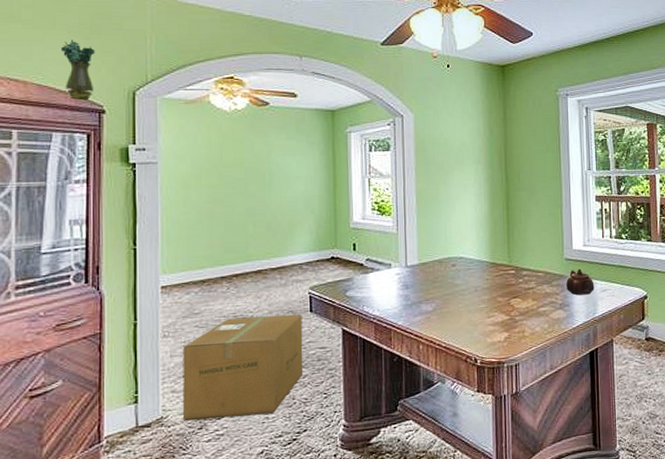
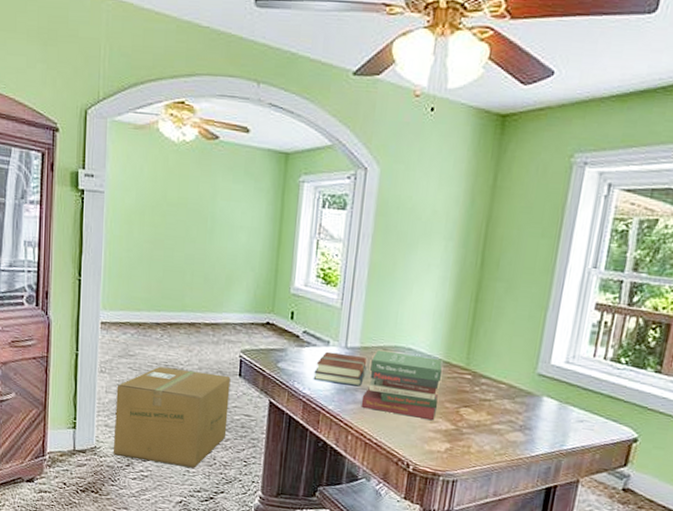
vase: present [61,39,95,101] -> none [21,45,52,116]
books: none [380,272,427,301] -> present [313,351,367,387]
books: none [426,261,491,317] -> present [361,349,443,420]
teapot: present [566,268,595,295] -> none [532,389,570,422]

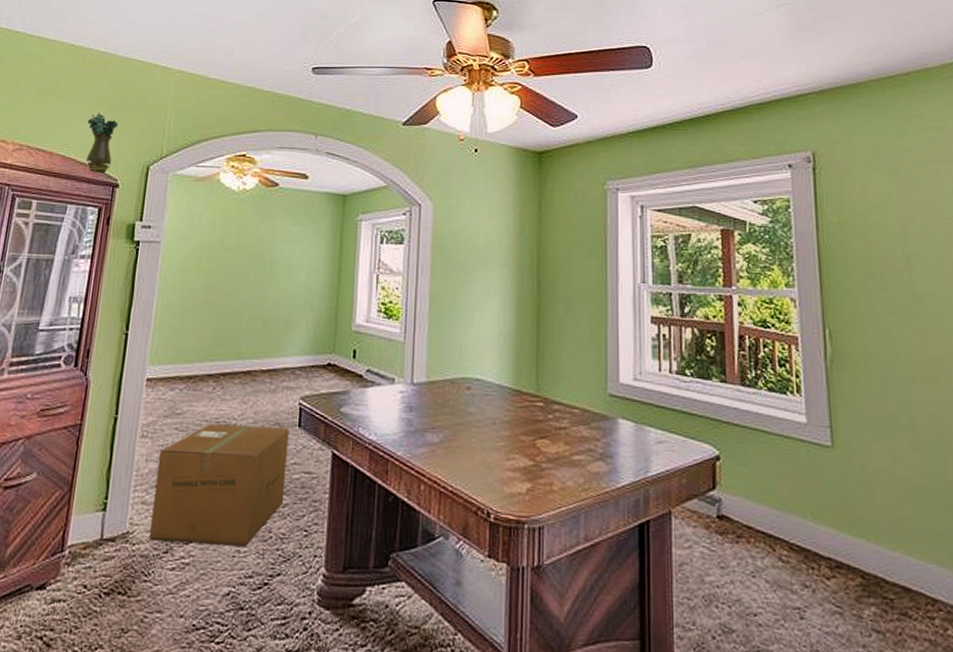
vase: none [21,45,52,116] -> present [86,112,119,174]
books: present [313,351,367,387] -> none [379,390,435,426]
books: present [361,349,443,420] -> none [432,383,514,457]

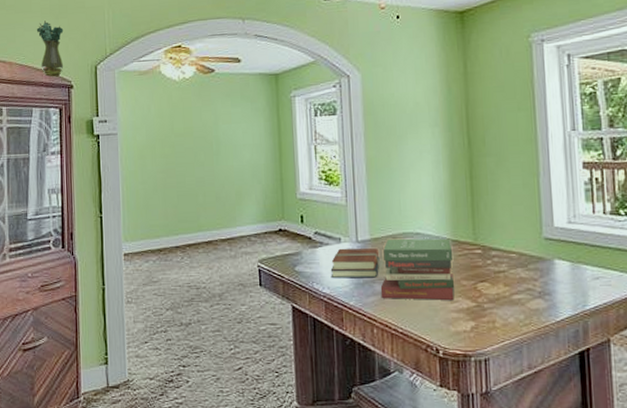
box: present [150,424,289,547] -> none [144,287,255,387]
books: none [379,390,435,426] -> present [330,248,380,279]
books: none [432,383,514,457] -> present [380,238,455,300]

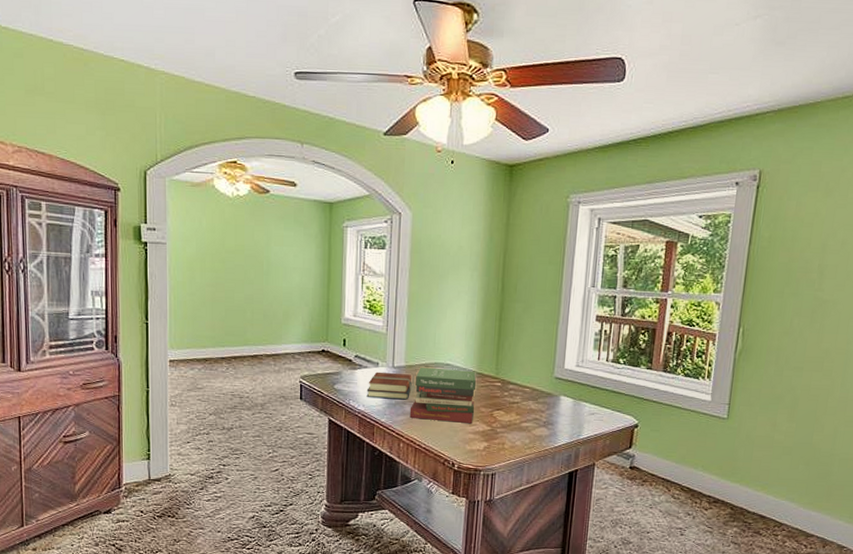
vase: present [37,20,64,78] -> none [81,115,111,177]

